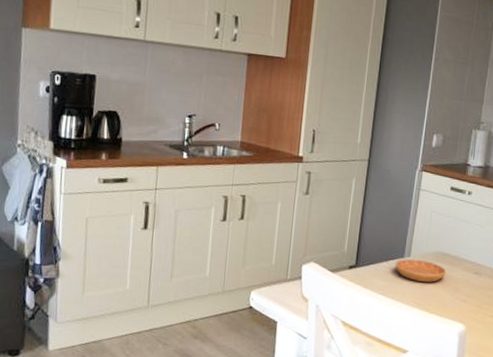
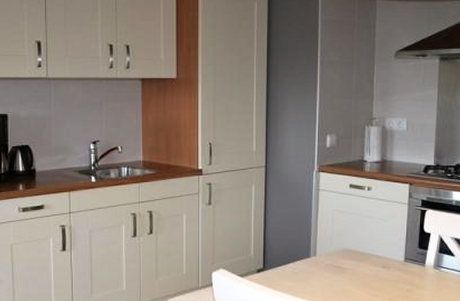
saucer: present [395,258,446,282] -> none [302,258,354,279]

